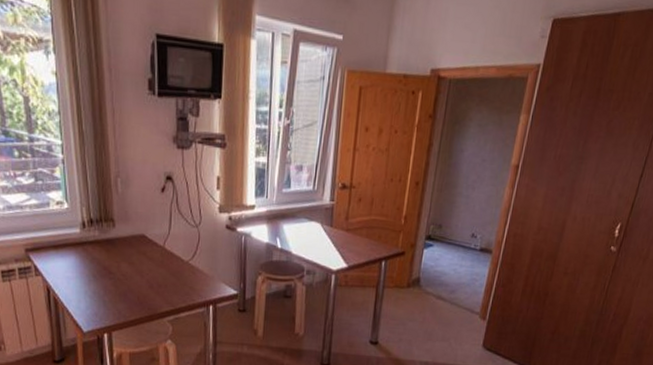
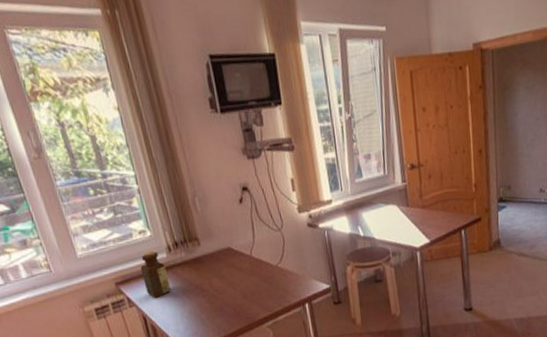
bottle: none [52,224,80,272] -> present [140,251,172,298]

